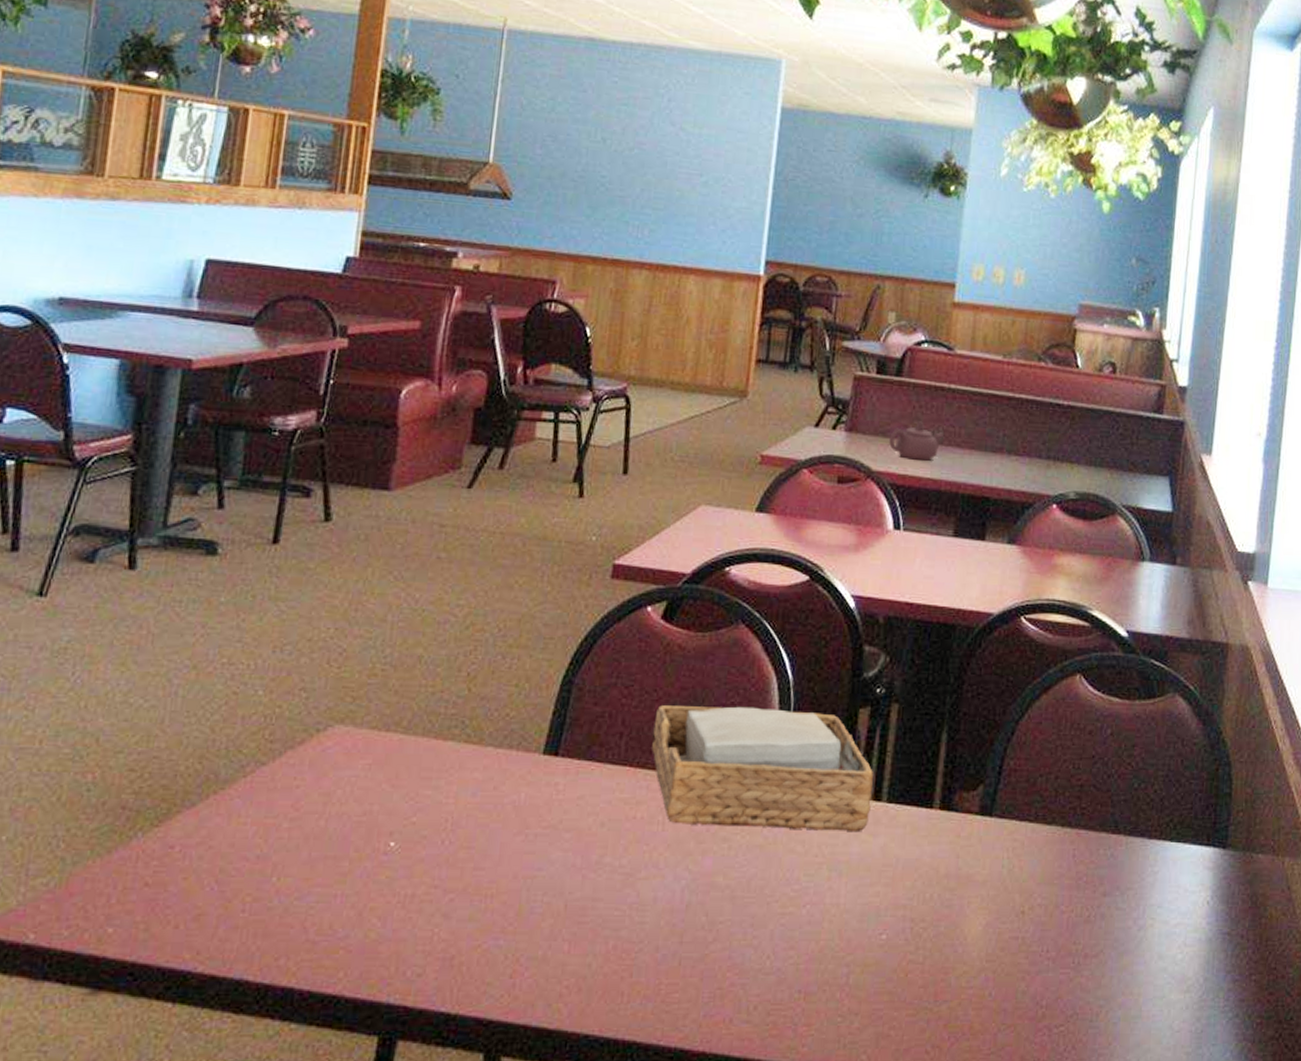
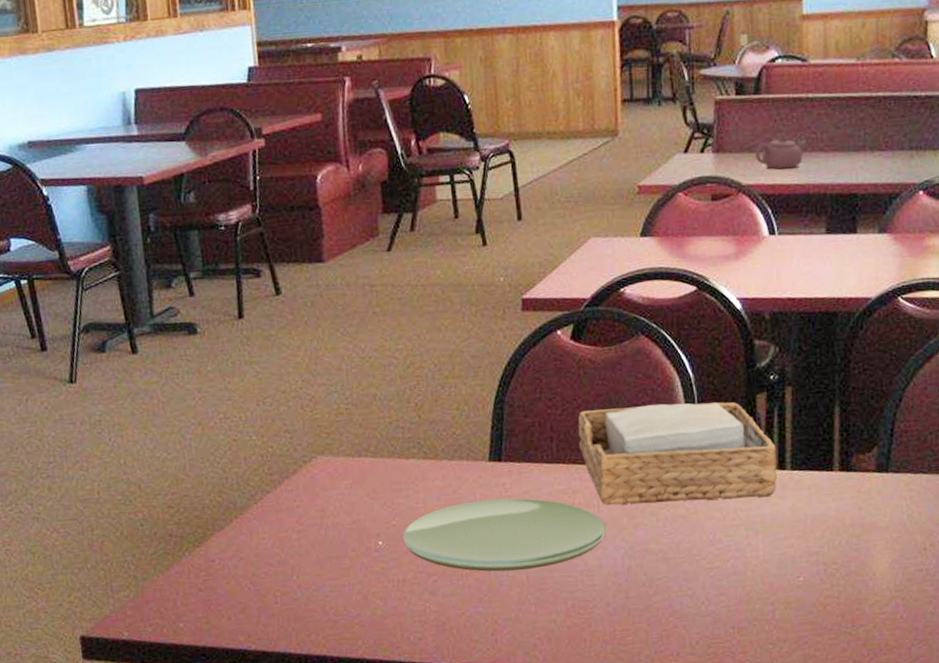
plate: none [421,802,669,895] -> present [403,498,606,572]

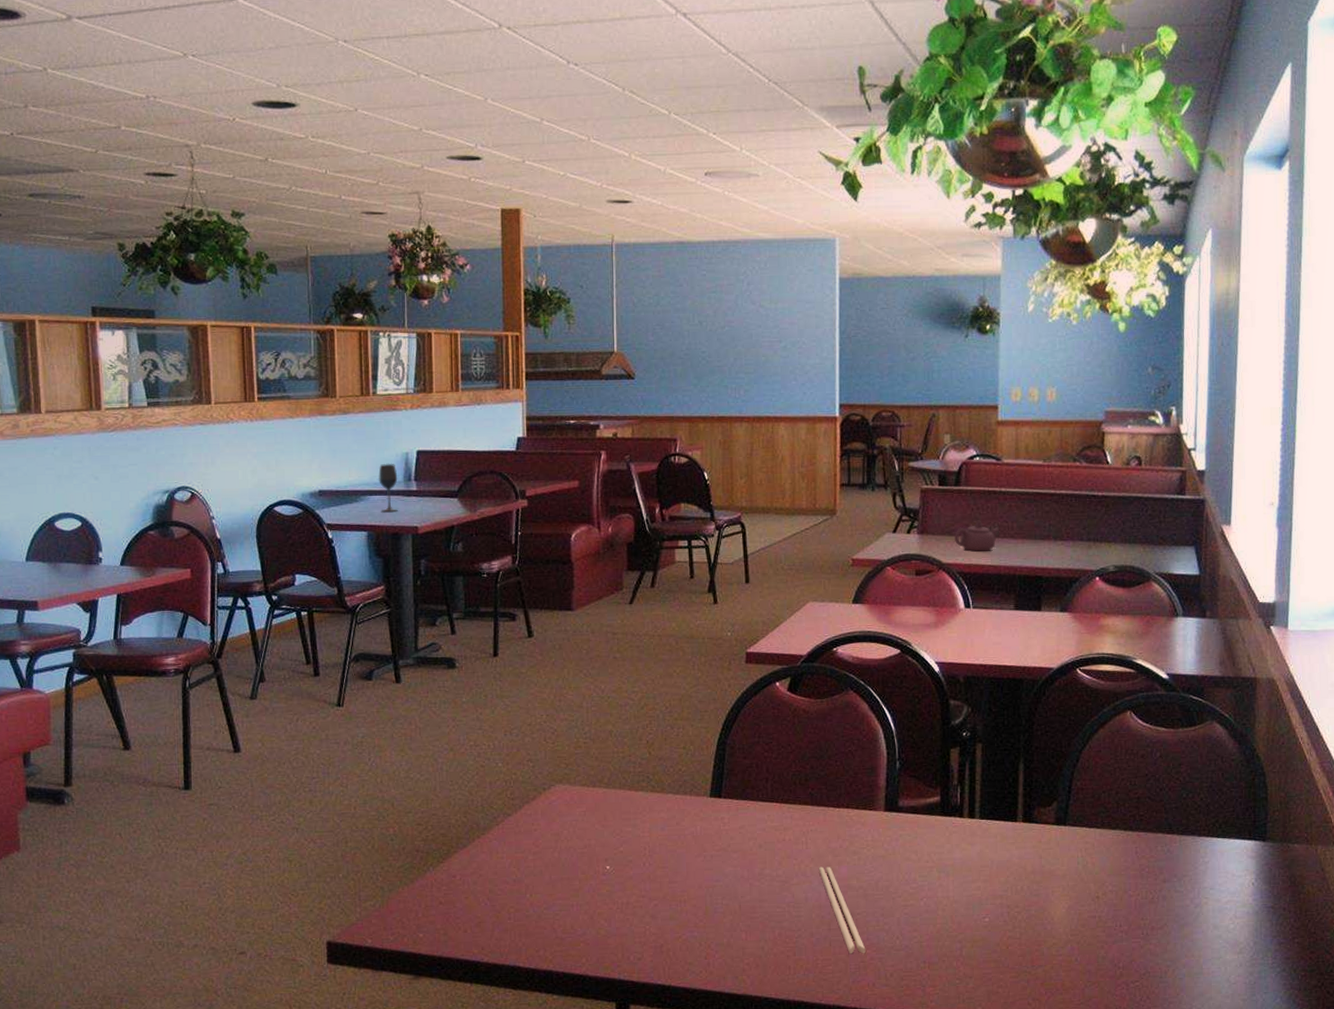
wine glass: none [93,105,119,162] -> present [378,463,398,513]
plate: present [403,498,606,572] -> none [629,832,813,899]
napkin holder: present [578,402,777,505] -> none [791,752,967,844]
chopsticks: none [612,530,668,623] -> present [818,866,866,954]

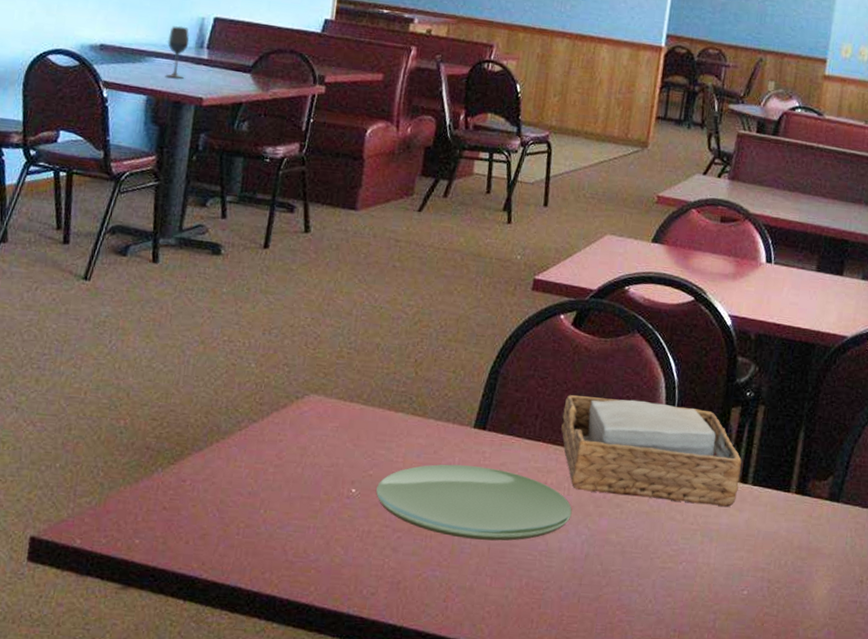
plate: none [629,832,813,899] -> present [376,464,572,541]
napkin holder: none [791,752,967,844] -> present [561,394,742,508]
chopsticks: present [818,866,866,954] -> none [577,516,616,615]
teapot: present [954,520,1000,552] -> none [765,173,812,207]

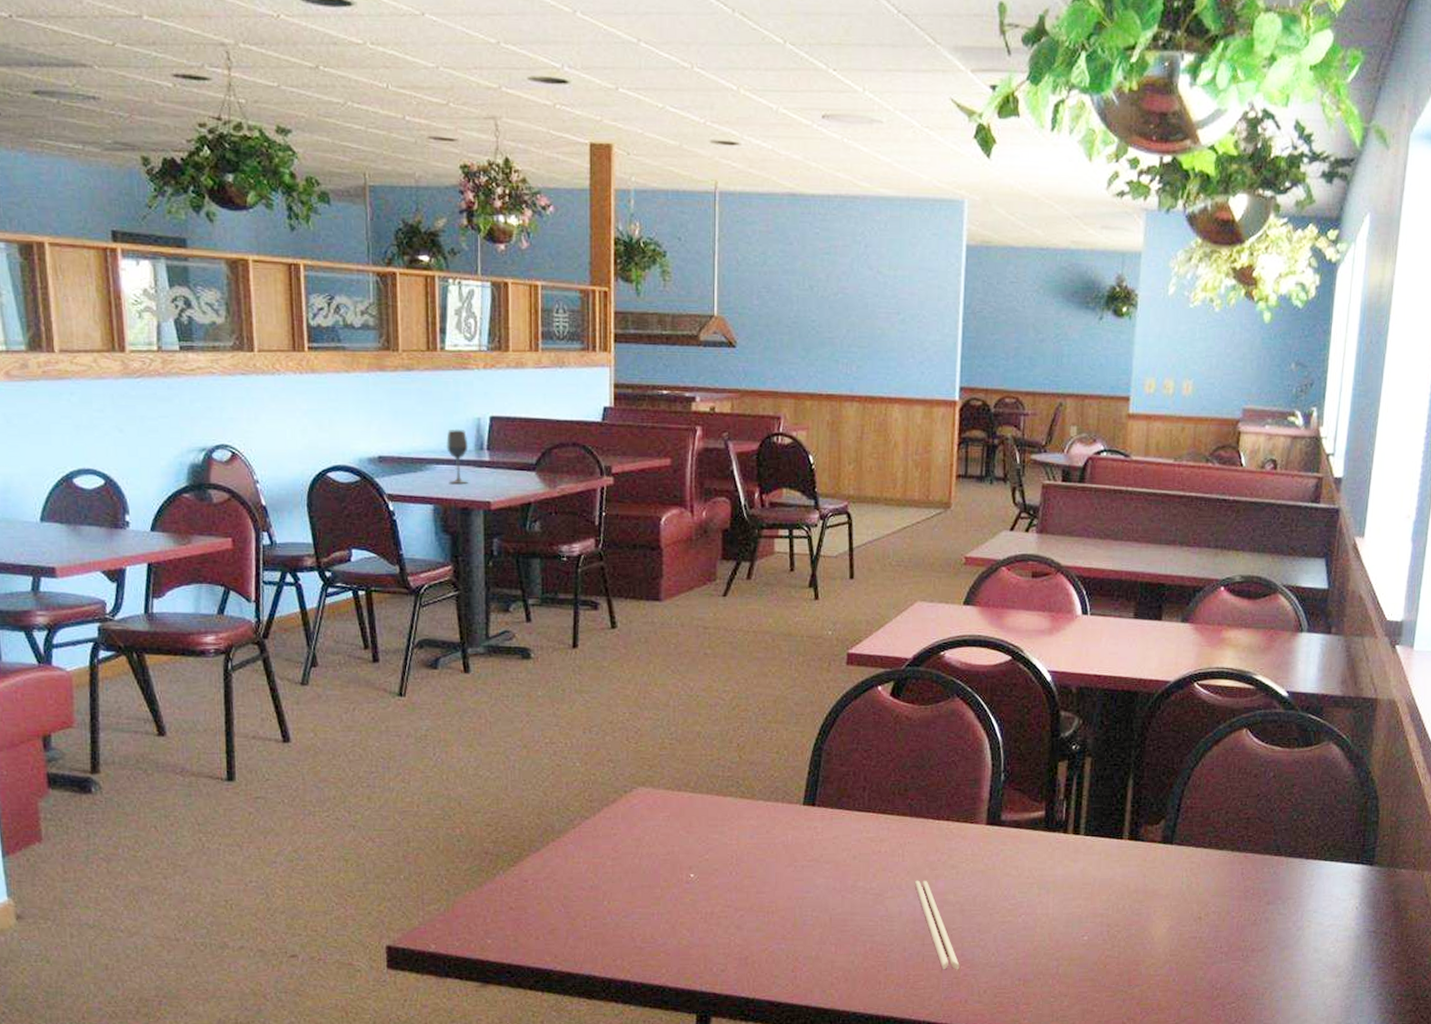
plate: present [376,464,572,541] -> none [714,842,908,911]
napkin holder: present [561,394,742,508] -> none [890,763,1072,859]
chopsticks: none [577,516,616,615] -> present [914,880,960,970]

